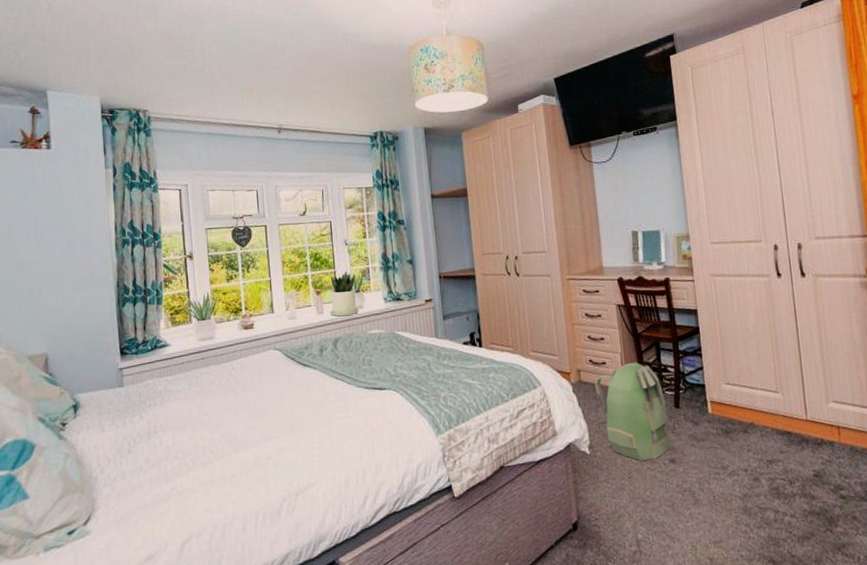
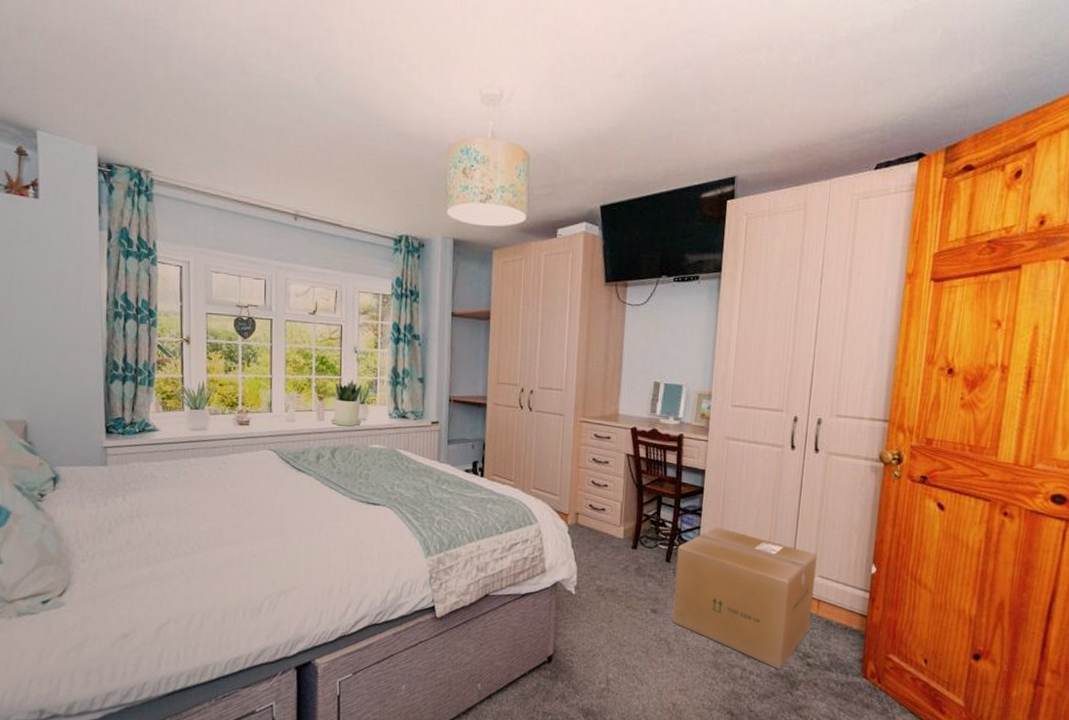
backpack: present [594,362,670,461] -> none [590,512,658,608]
box: none [684,364,836,507] -> present [672,526,818,669]

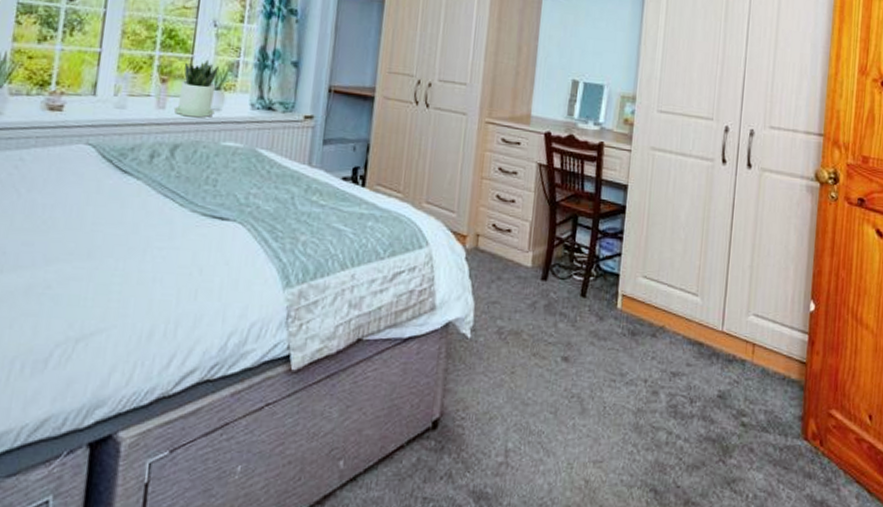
box: present [672,526,818,669] -> none [586,253,752,432]

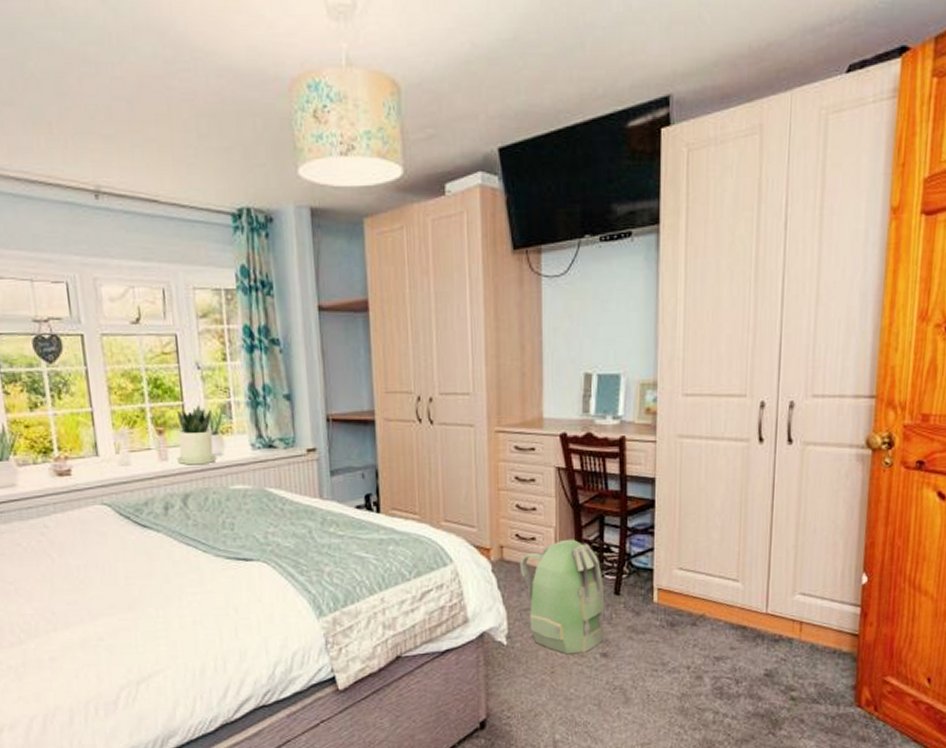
backpack: none [492,235,571,355] -> present [519,539,605,655]

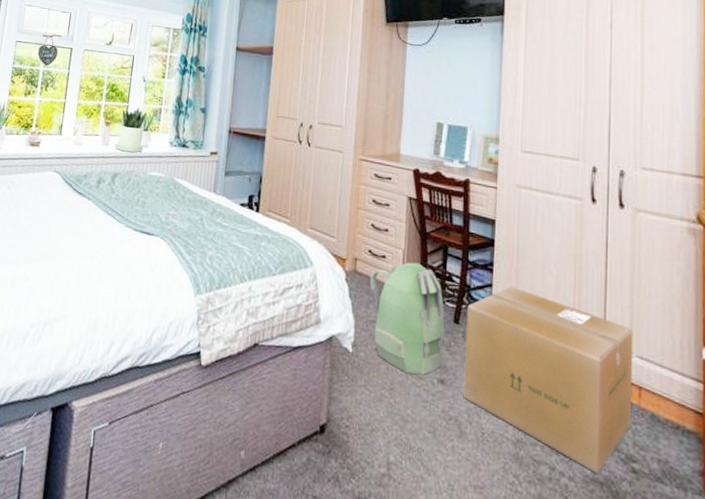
box: none [627,546,797,708] -> present [463,286,633,474]

